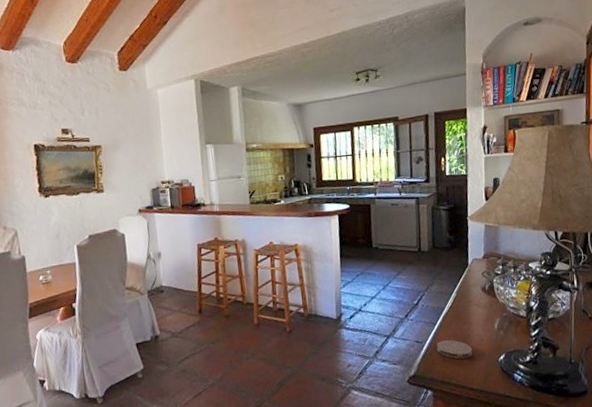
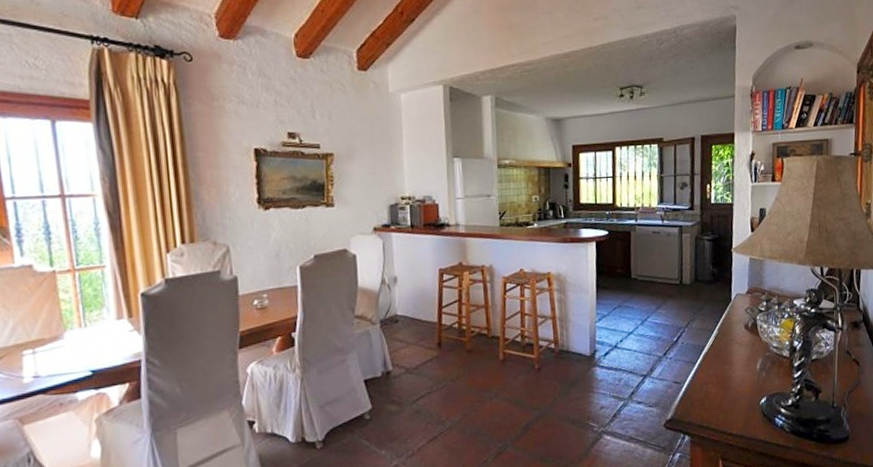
coaster: present [436,340,473,359] -> none [695,380,734,402]

